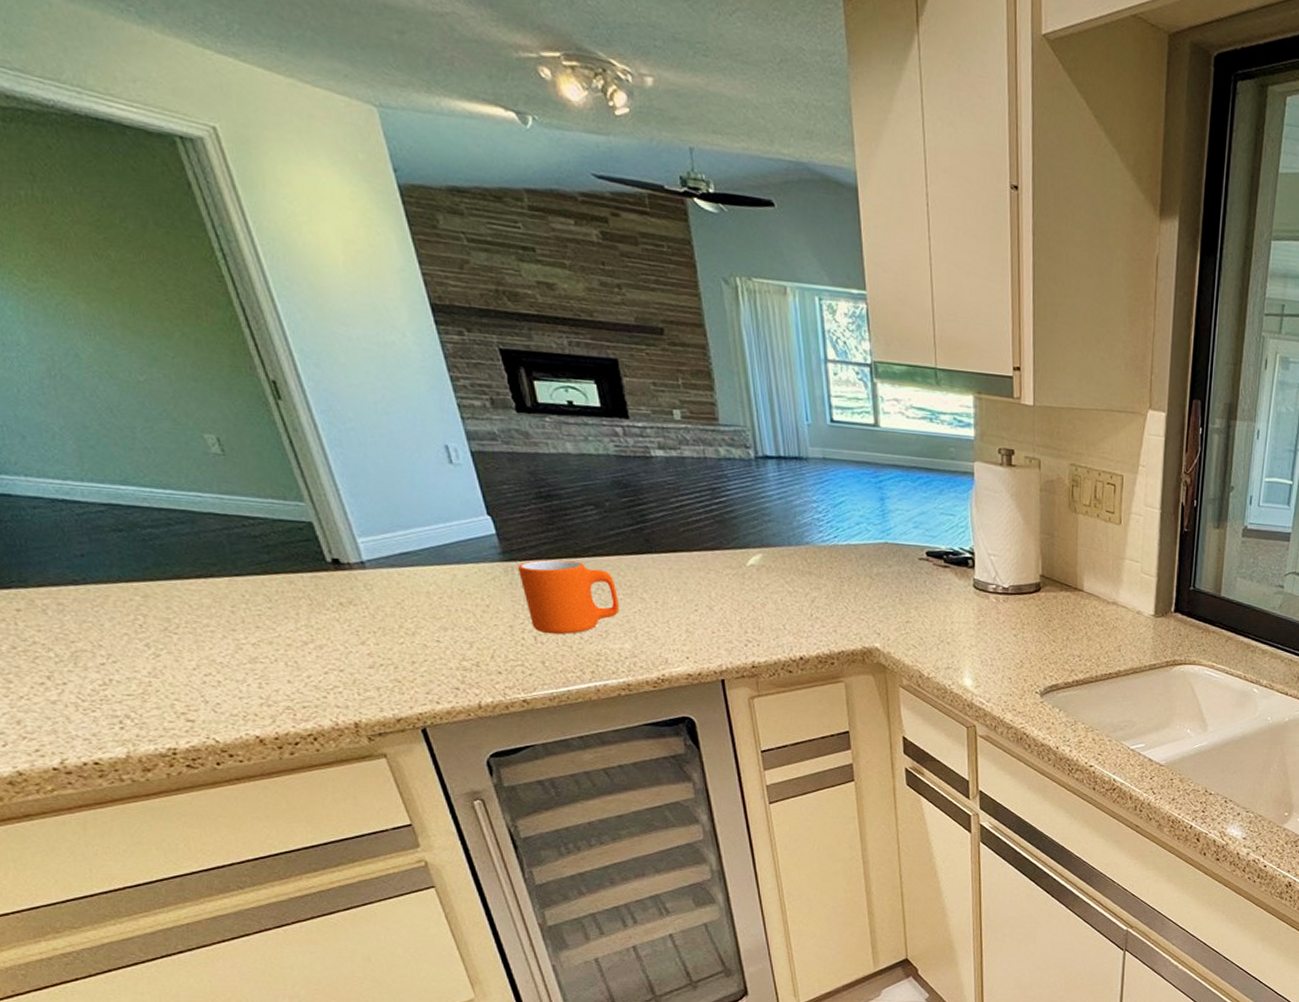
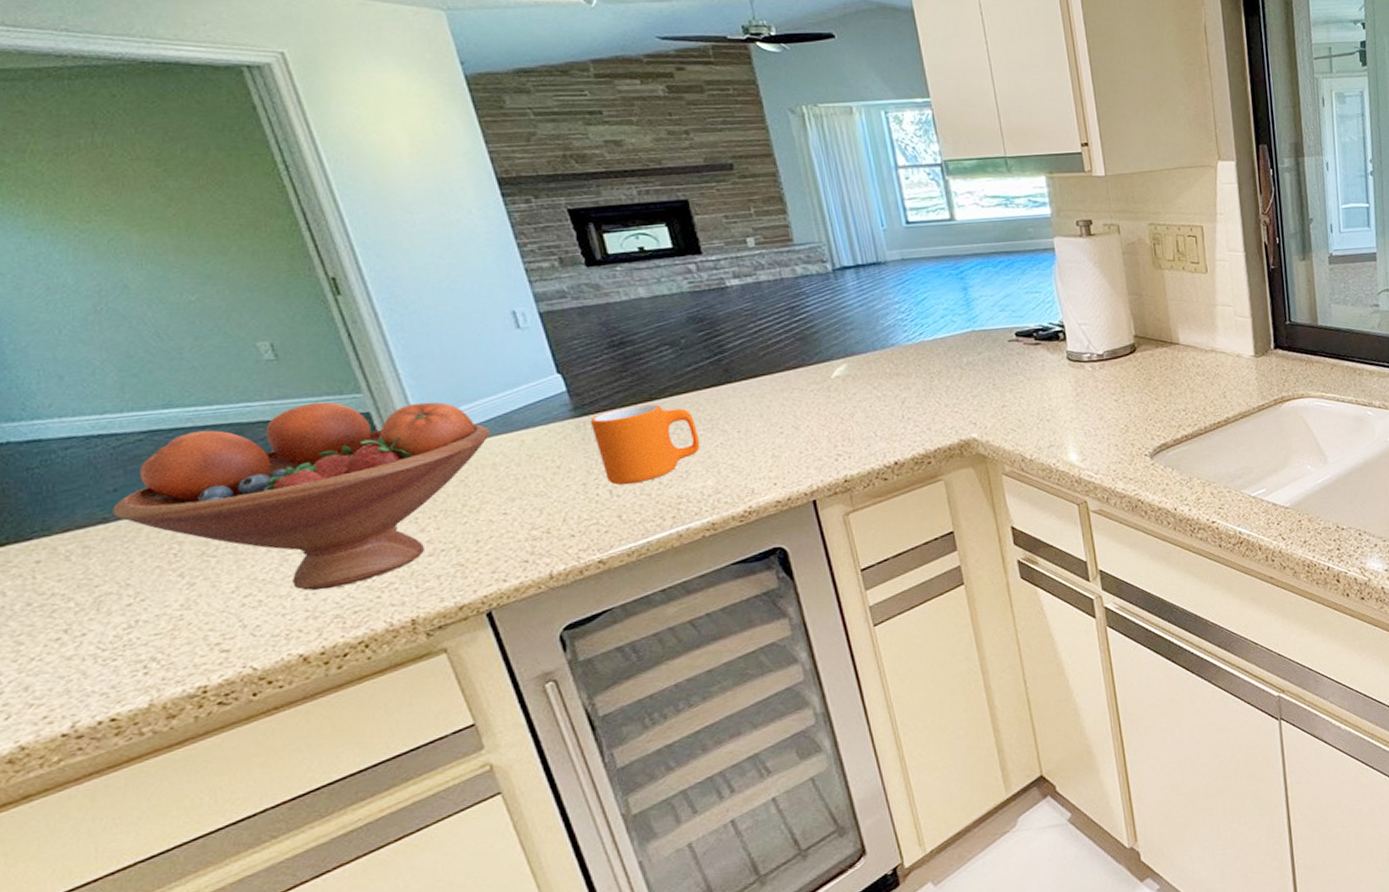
fruit bowl: none [81,503,424,682] -> present [113,402,490,591]

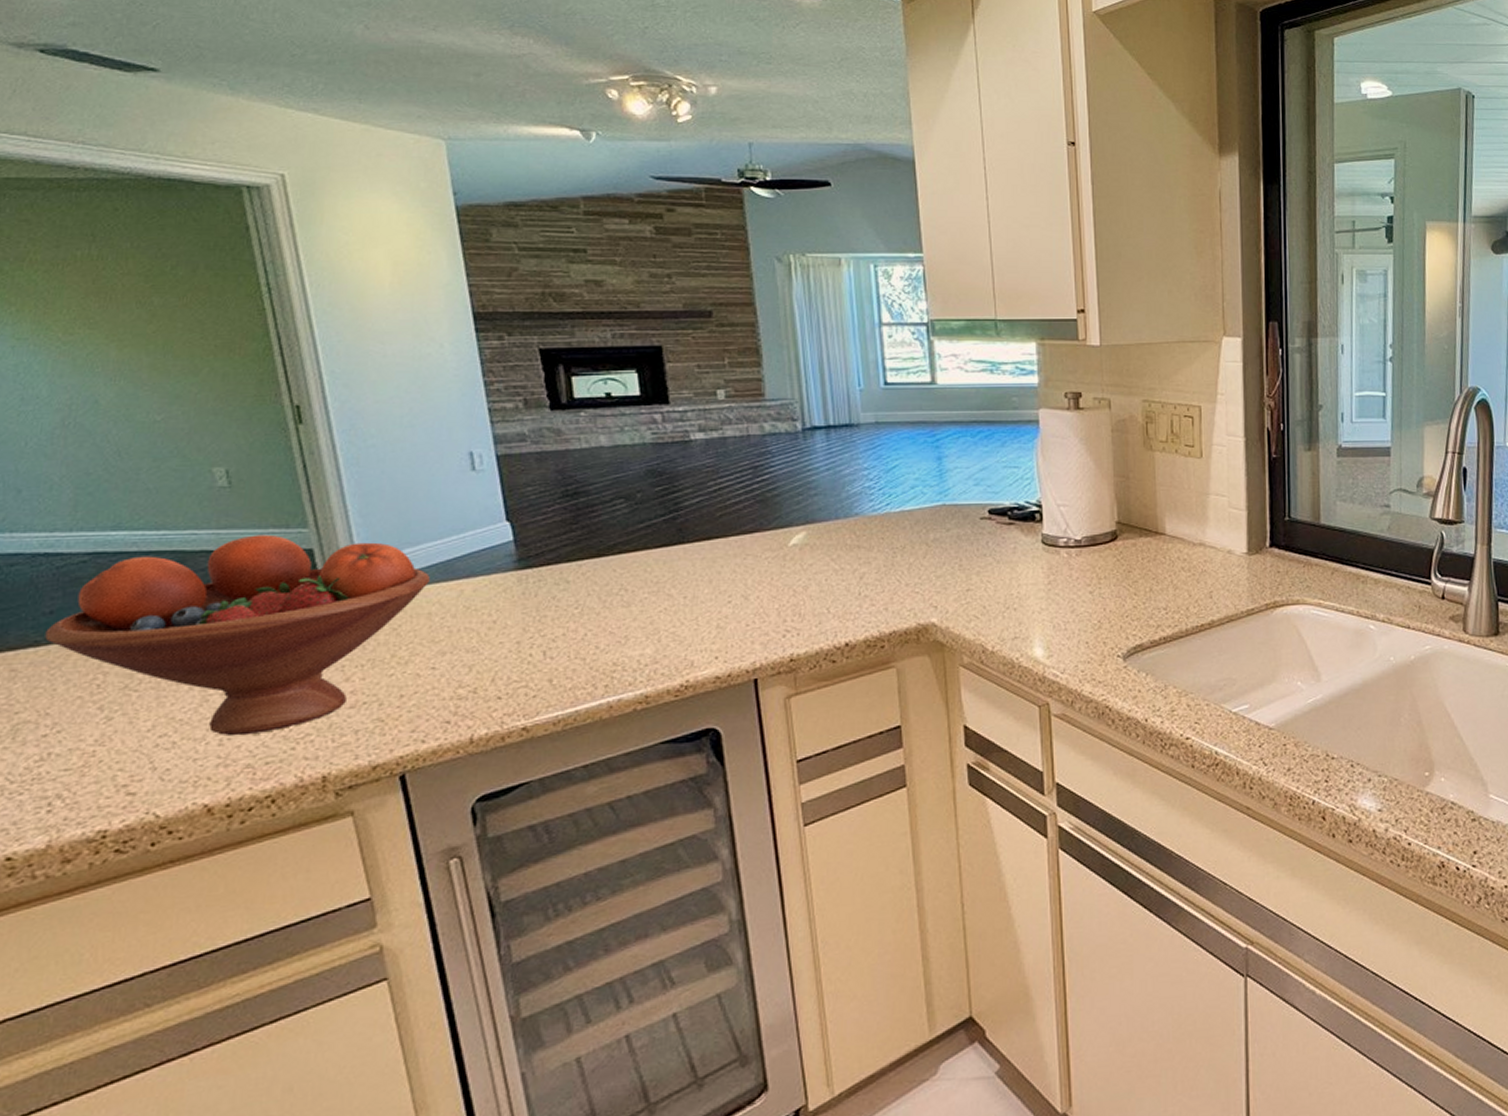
mug: present [590,404,700,485] -> none [533,561,644,647]

